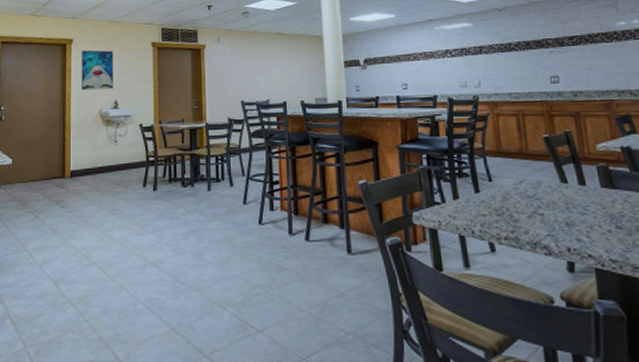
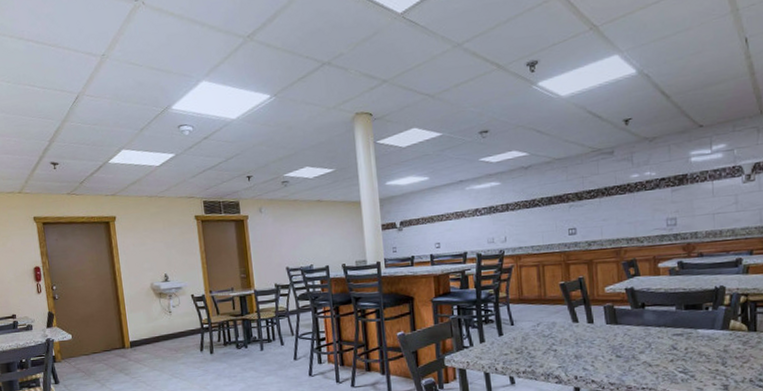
wall art: present [81,50,113,91] -> none [125,225,162,267]

